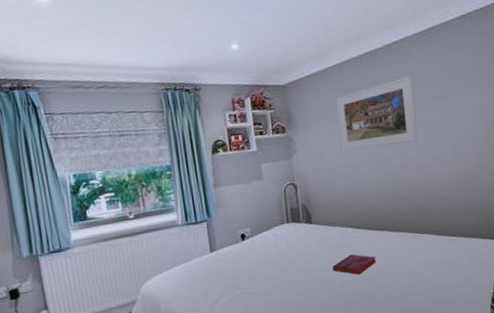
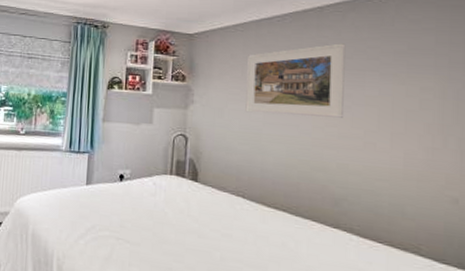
hardback book: present [332,254,376,275] -> none [213,228,269,255]

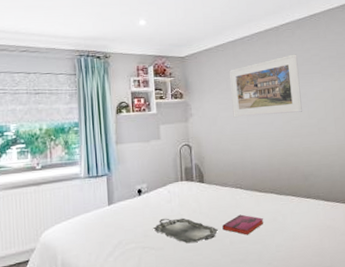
serving tray: none [131,211,207,248] -> present [153,218,218,244]
hardback book: none [213,228,269,255] -> present [222,214,264,235]

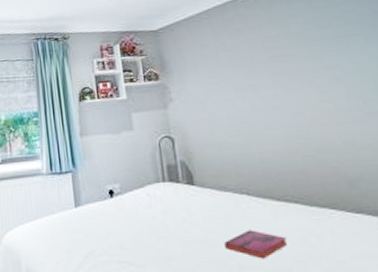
serving tray: present [153,218,218,244] -> none [130,227,219,263]
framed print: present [229,54,302,118] -> none [219,12,336,102]

